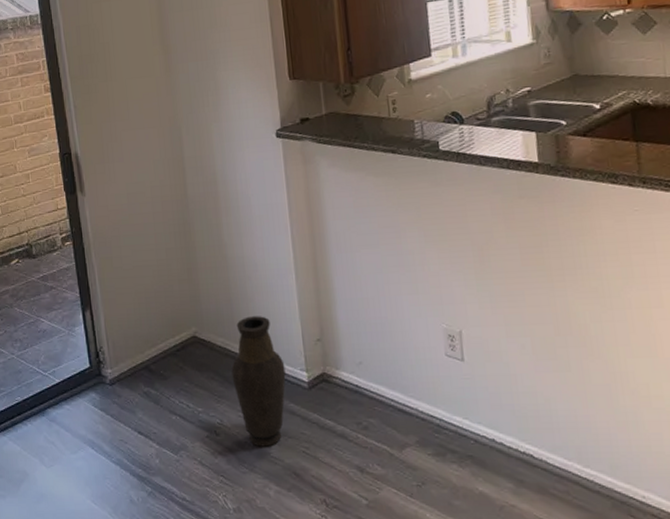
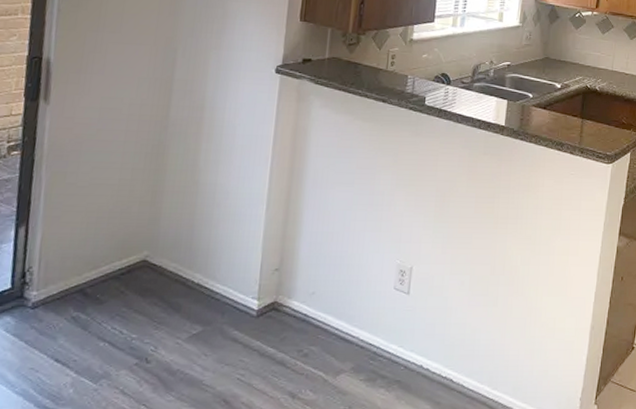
vase: present [231,316,286,447] -> none [177,243,237,375]

